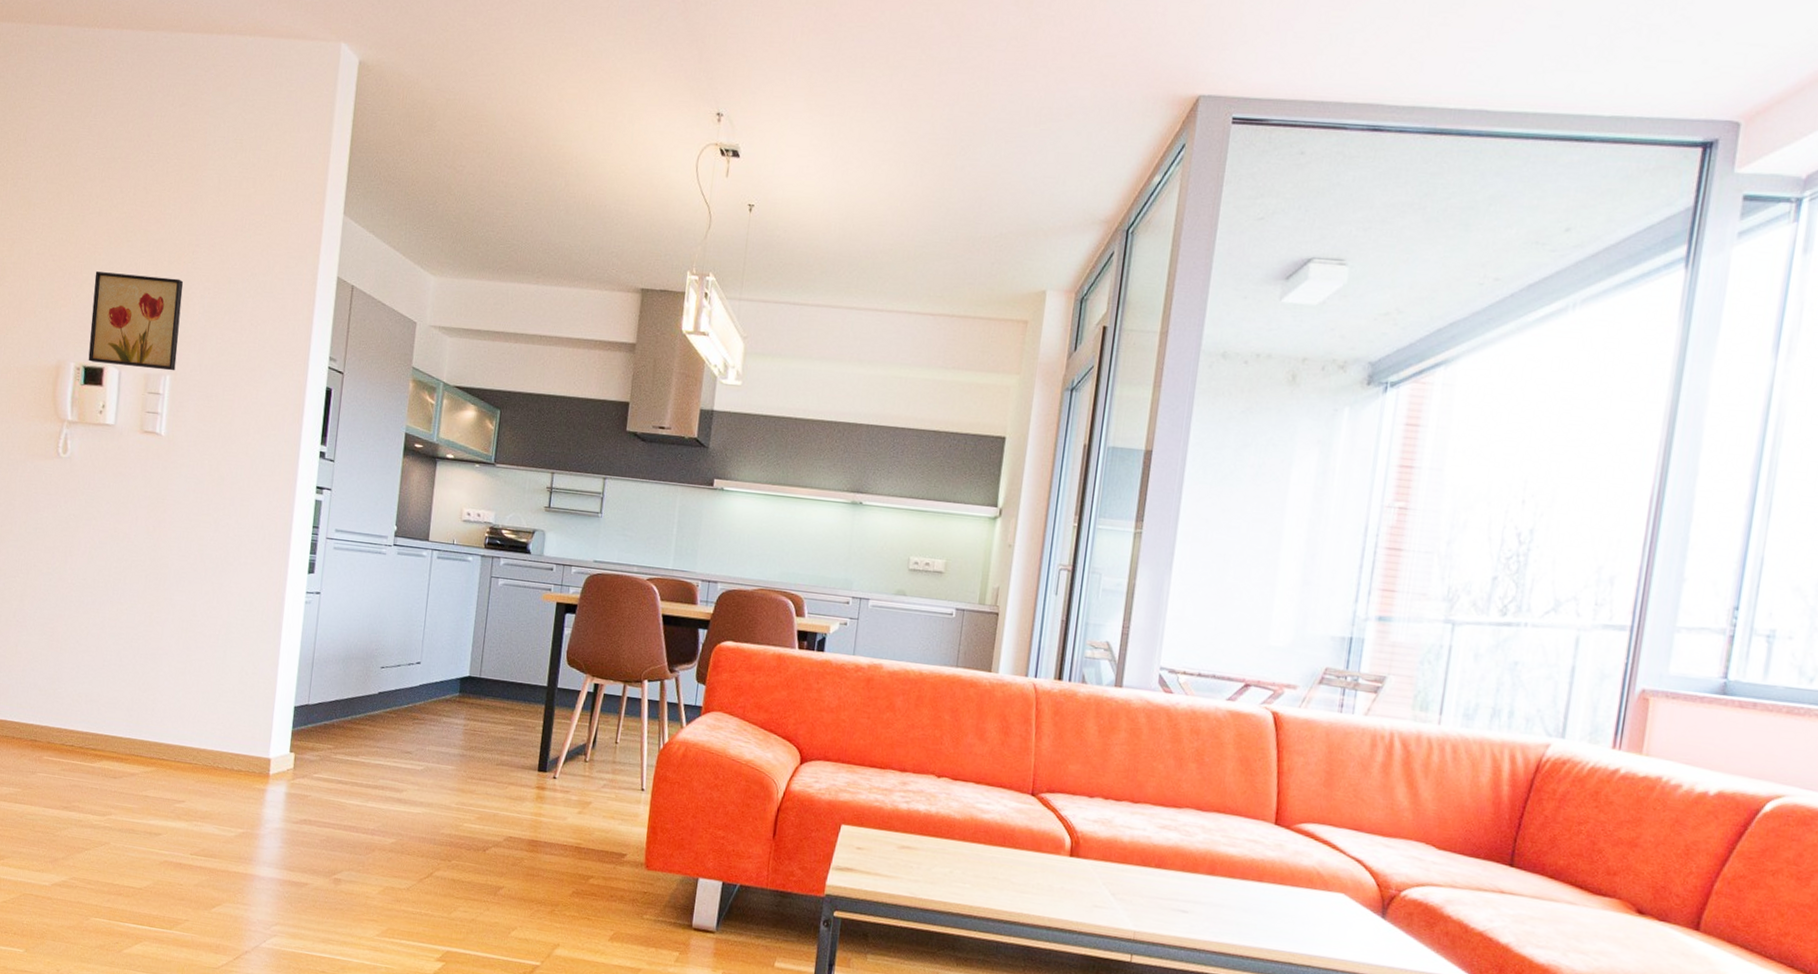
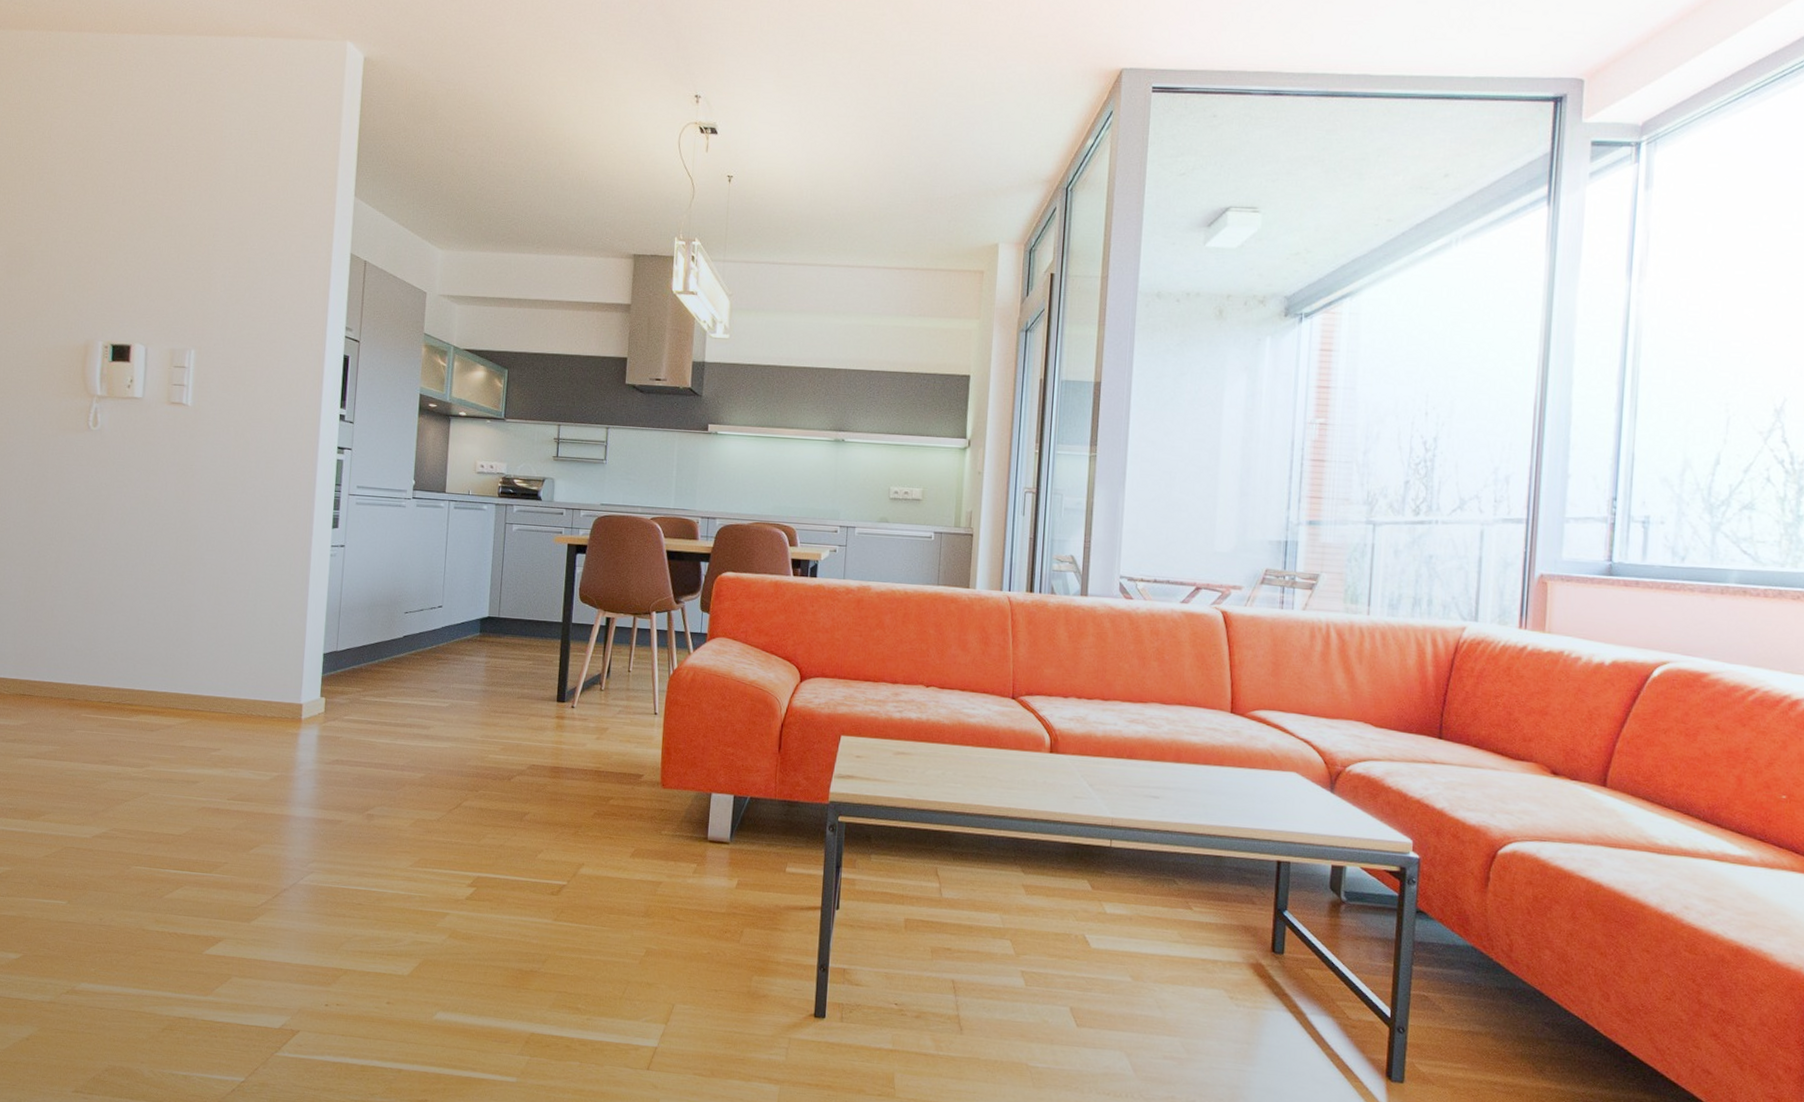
wall art: present [88,271,184,371] -> none [115,256,205,346]

